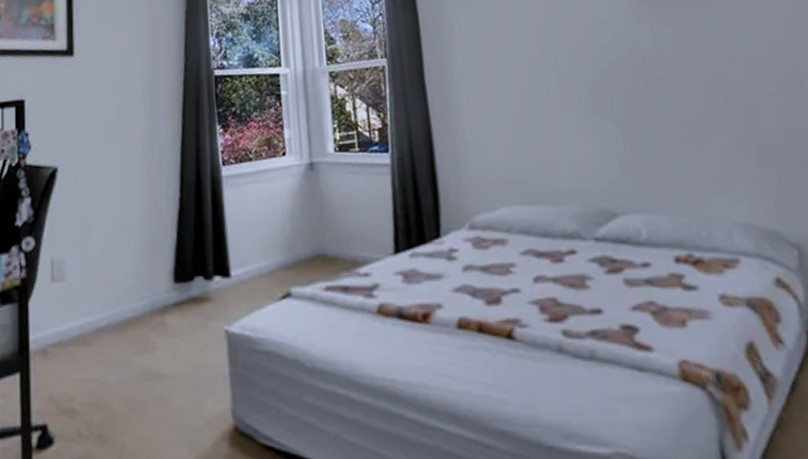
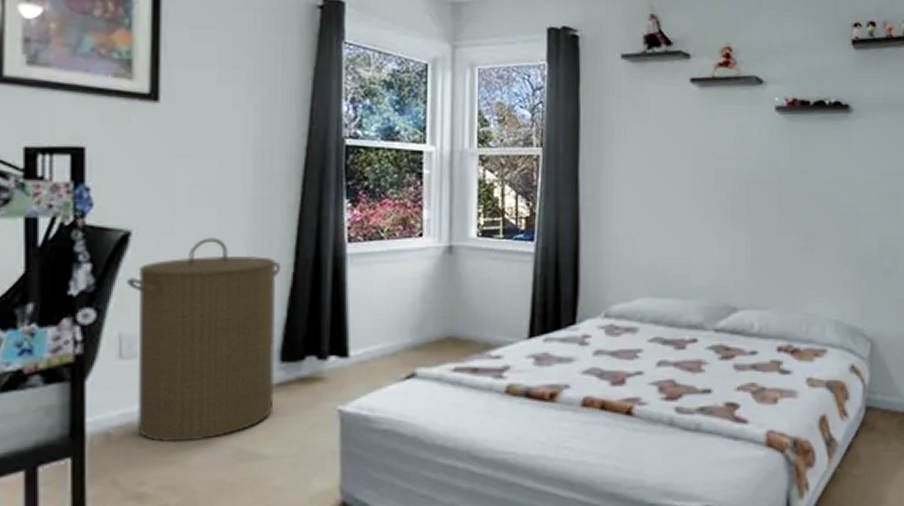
laundry hamper: none [56,169,171,360] -> present [127,238,282,443]

